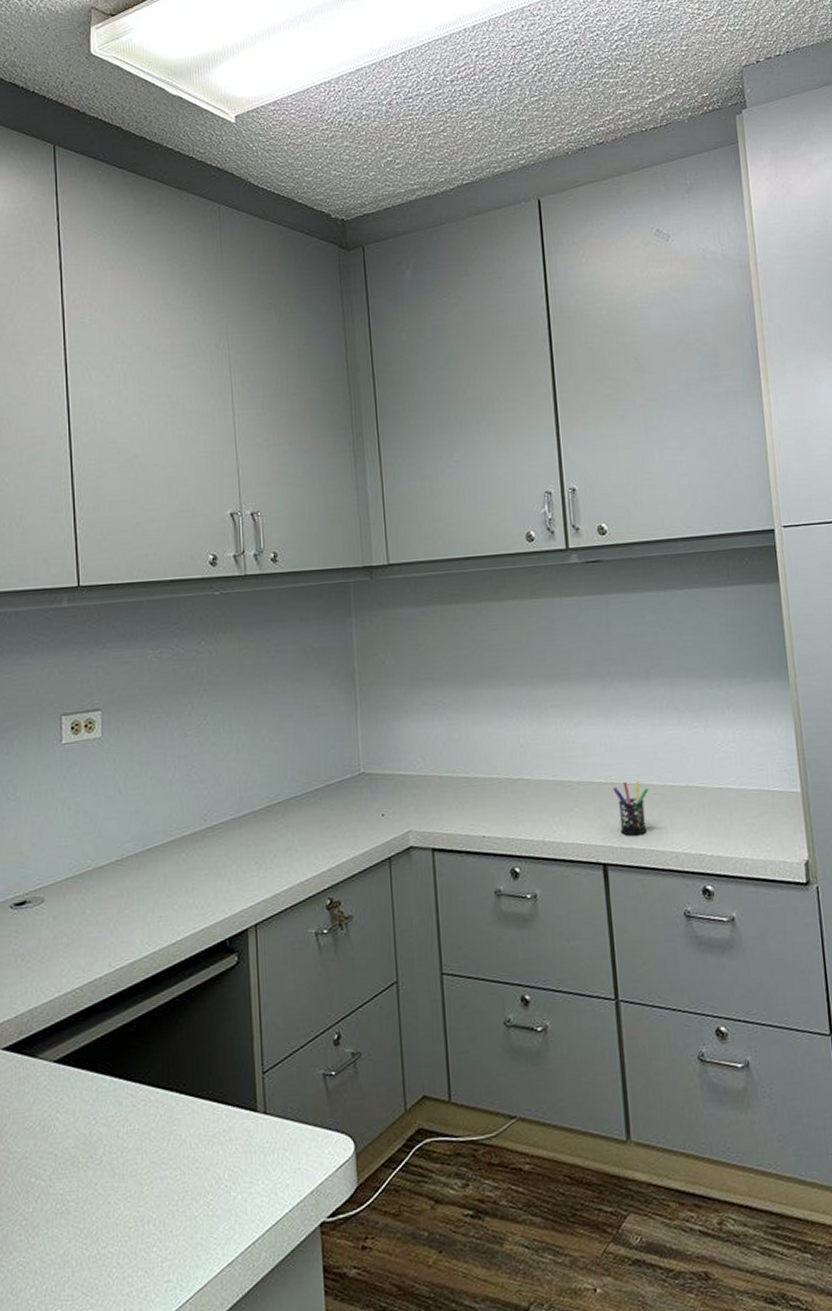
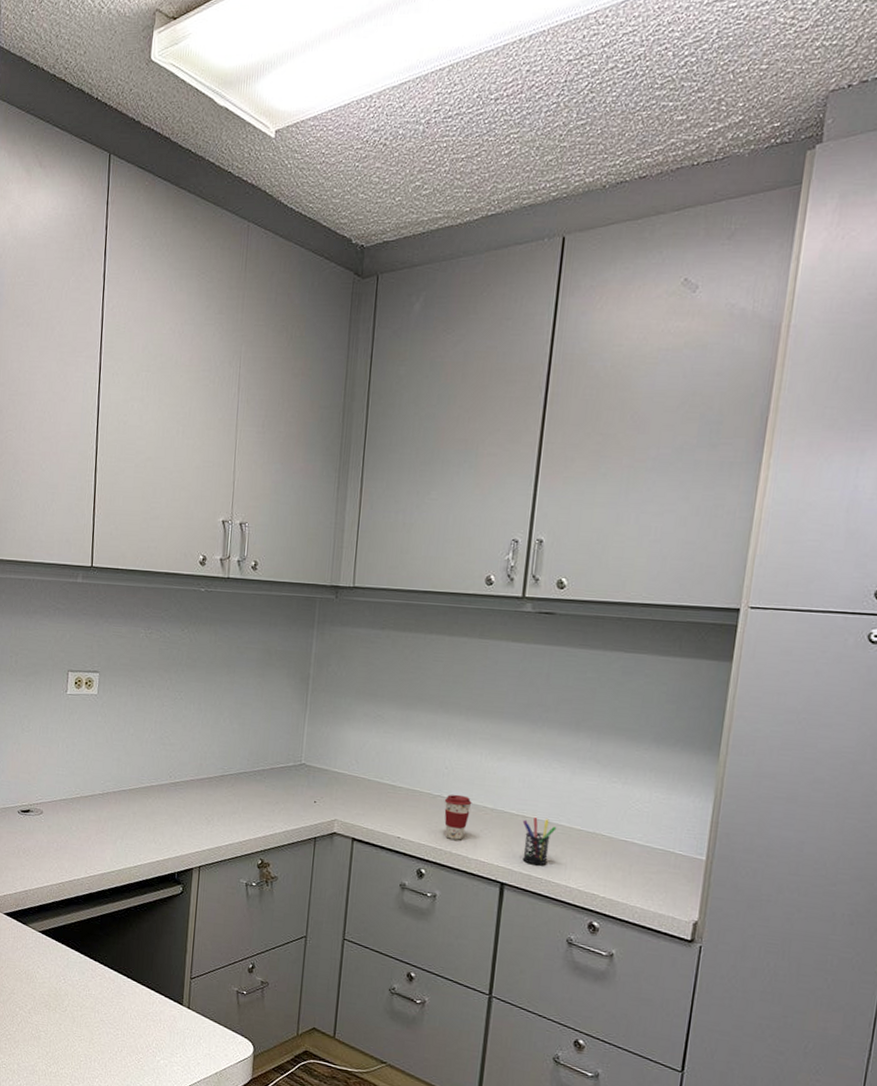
coffee cup: none [526,773,556,826] -> present [444,794,472,840]

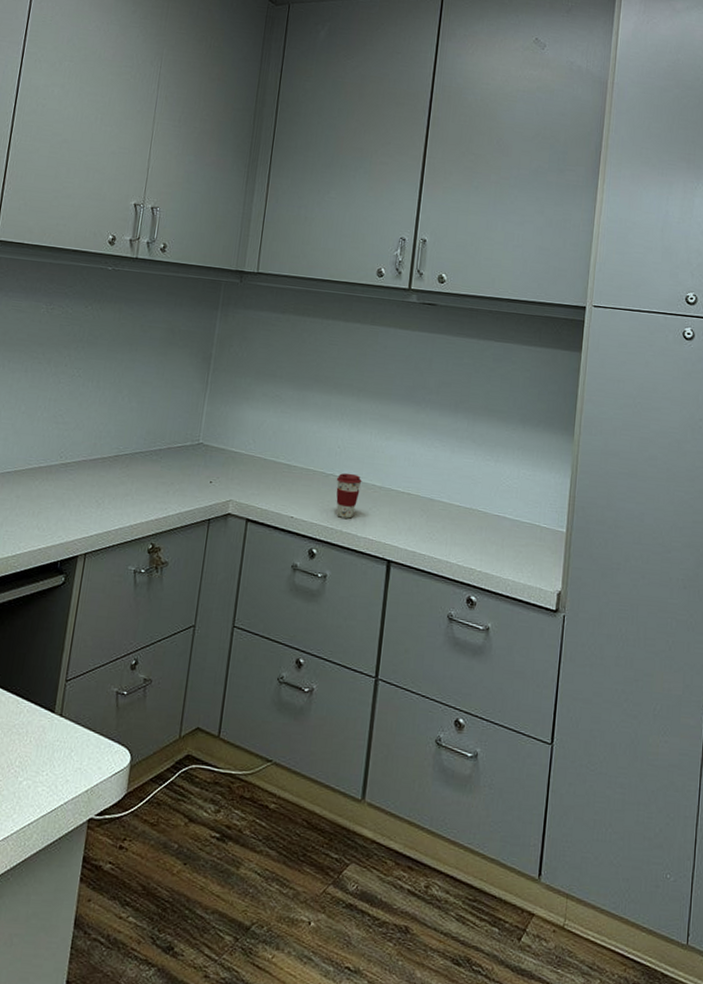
pen holder: present [522,817,557,866] -> none [408,495,438,542]

